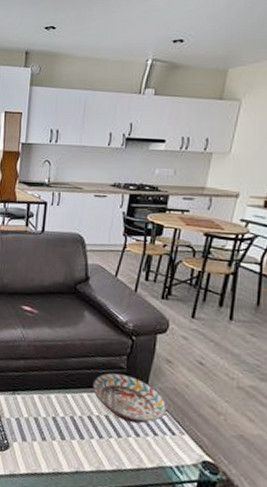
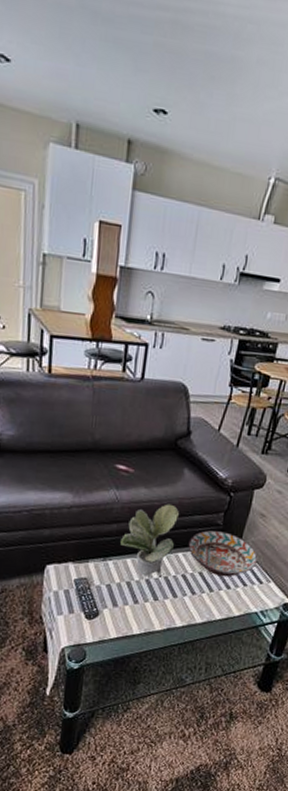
potted plant: none [28,344,82,416] -> present [120,504,179,577]

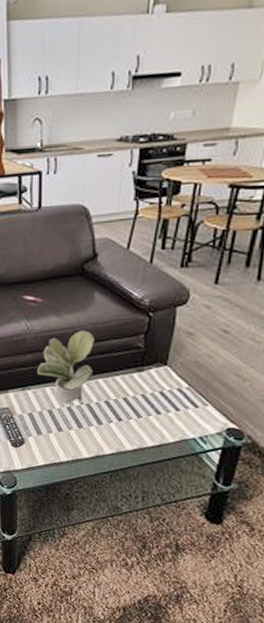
decorative bowl: present [188,530,258,577] -> none [108,354,190,402]

